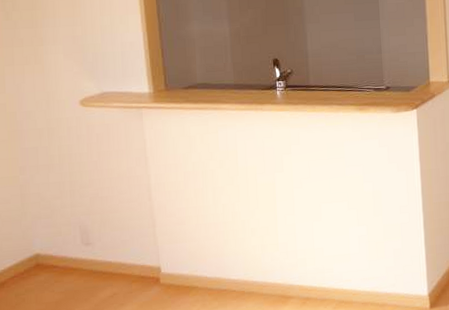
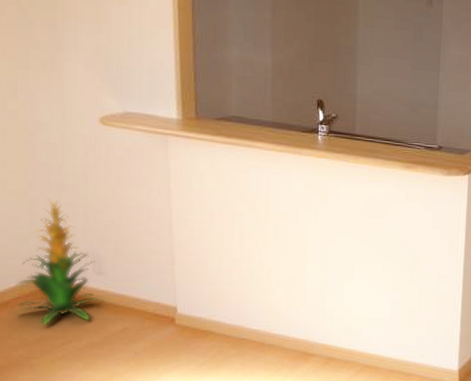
indoor plant: none [11,180,93,301] -> present [14,198,104,326]

